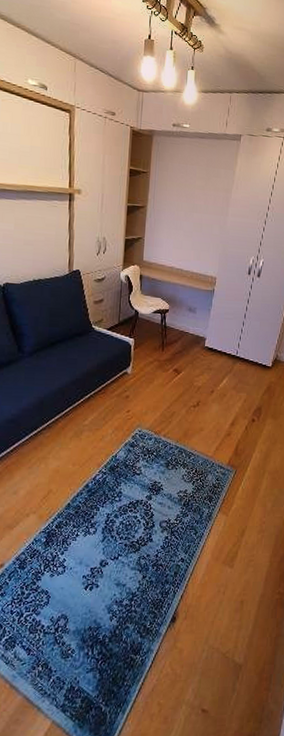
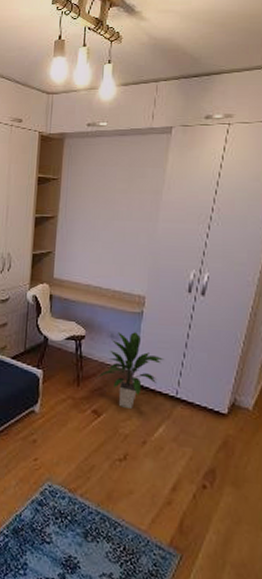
indoor plant: none [177,306,229,366] -> present [96,332,165,408]

